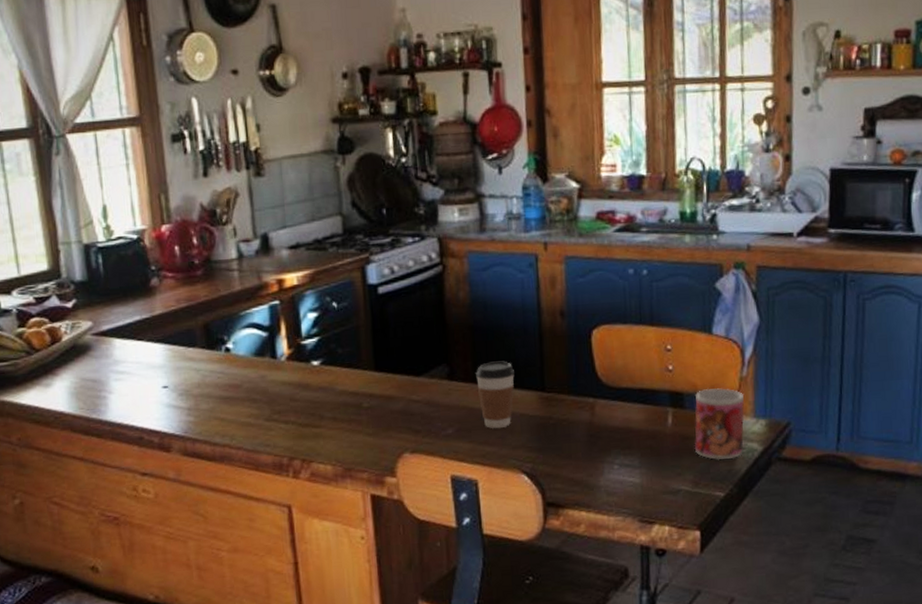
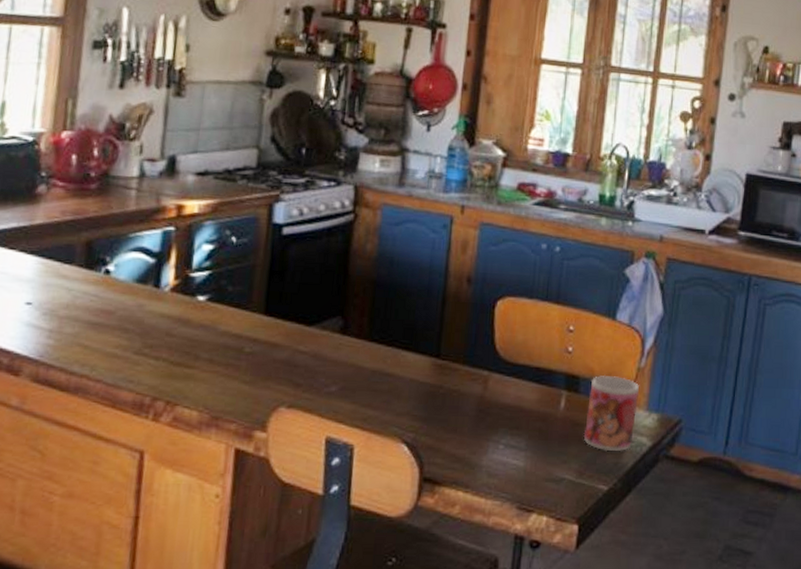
coffee cup: present [476,361,515,429] -> none [369,320,411,392]

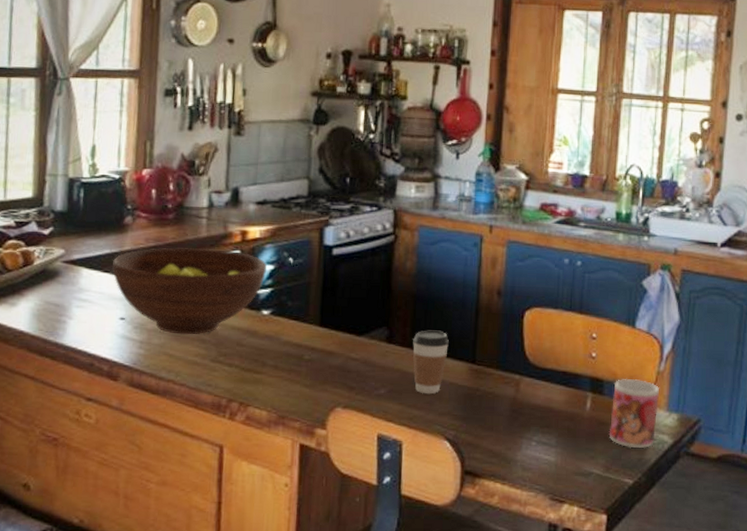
fruit bowl: none [18,222,205,323] -> present [111,247,267,335]
coffee cup: none [369,320,411,392] -> present [412,330,449,394]

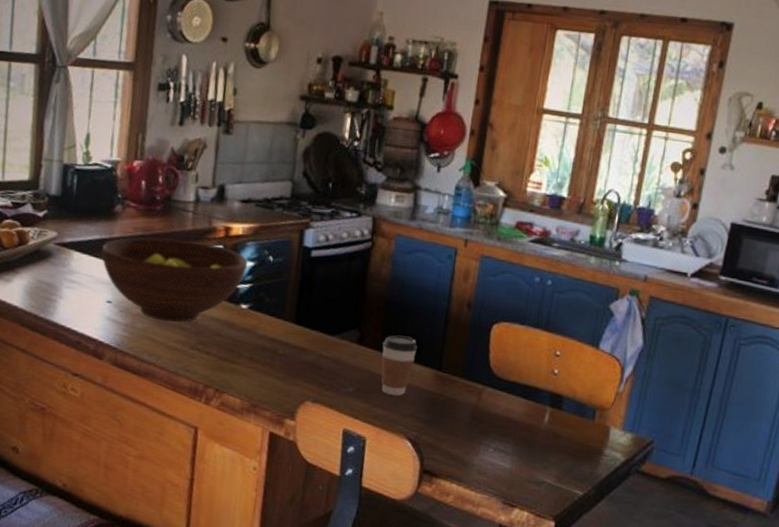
mug: present [609,378,660,449] -> none [563,396,617,463]

